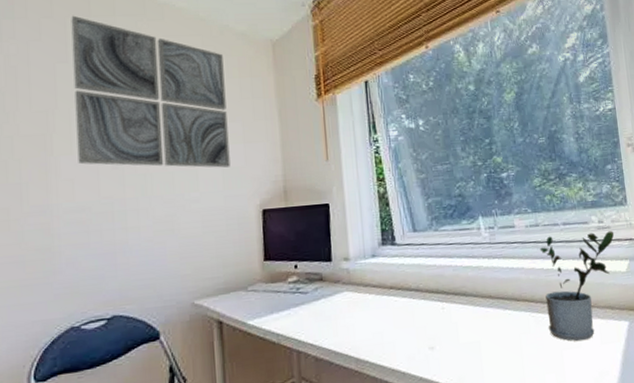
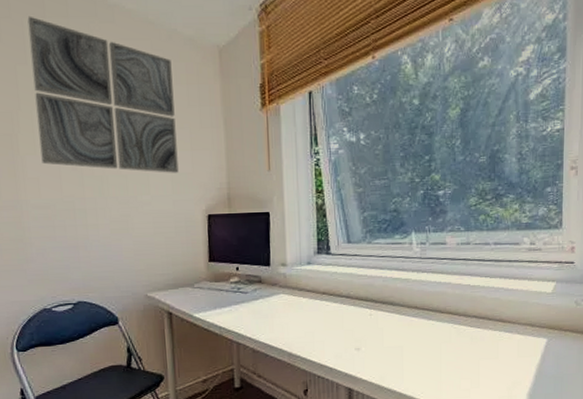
potted plant: present [539,230,615,341] -> none [468,253,545,353]

